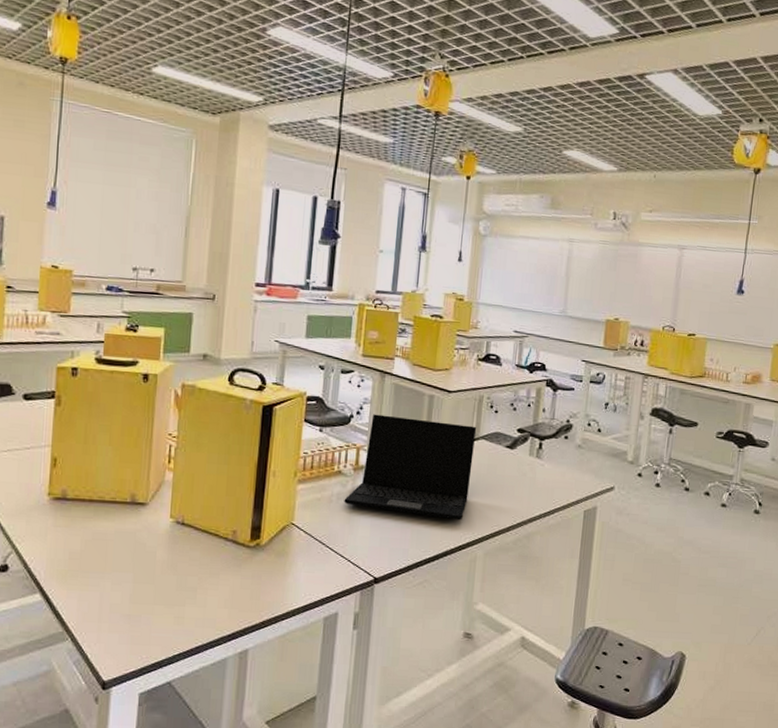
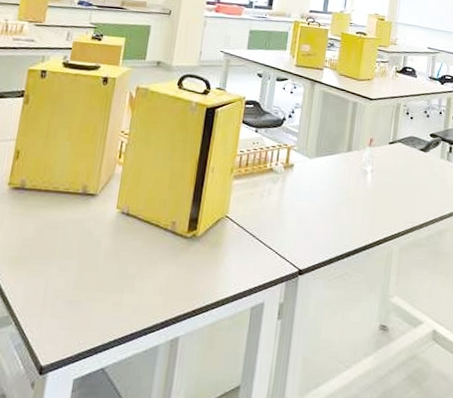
laptop: present [344,414,477,521] -> none [274,118,395,217]

